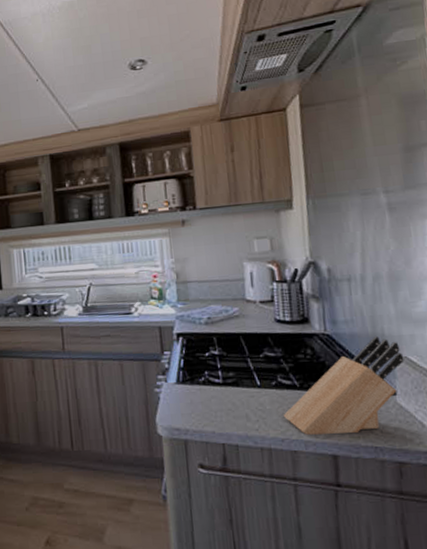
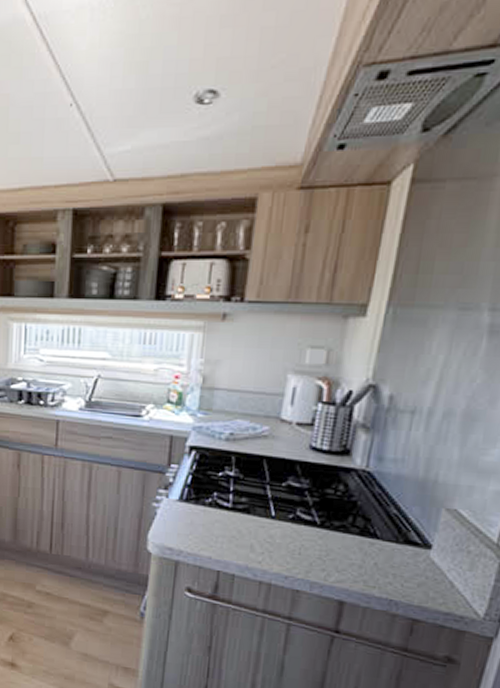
knife block: present [283,335,405,435] -> none [293,481,454,583]

